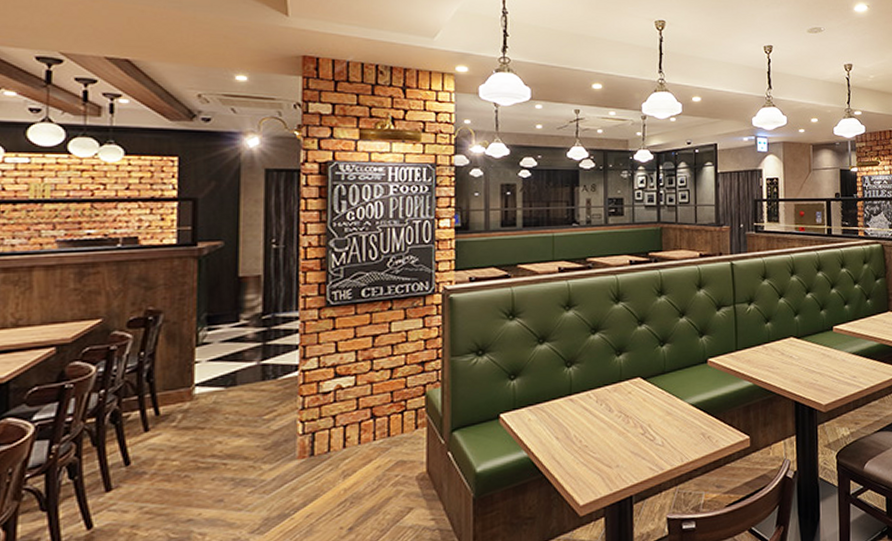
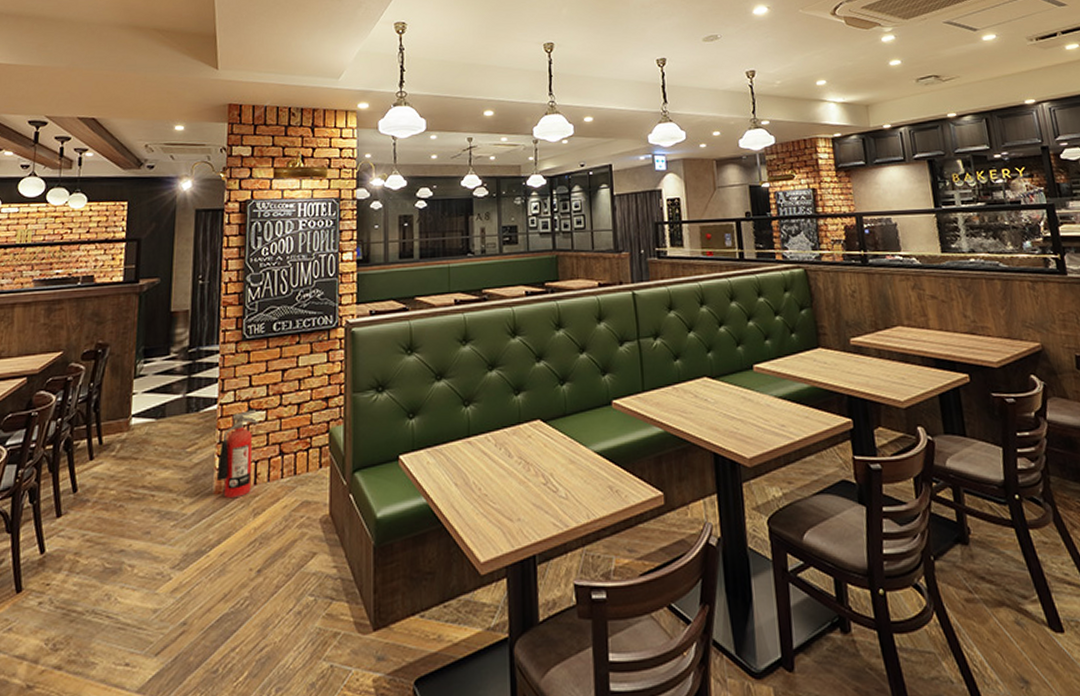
fire extinguisher: none [299,374,346,463] -> present [216,409,258,499]

